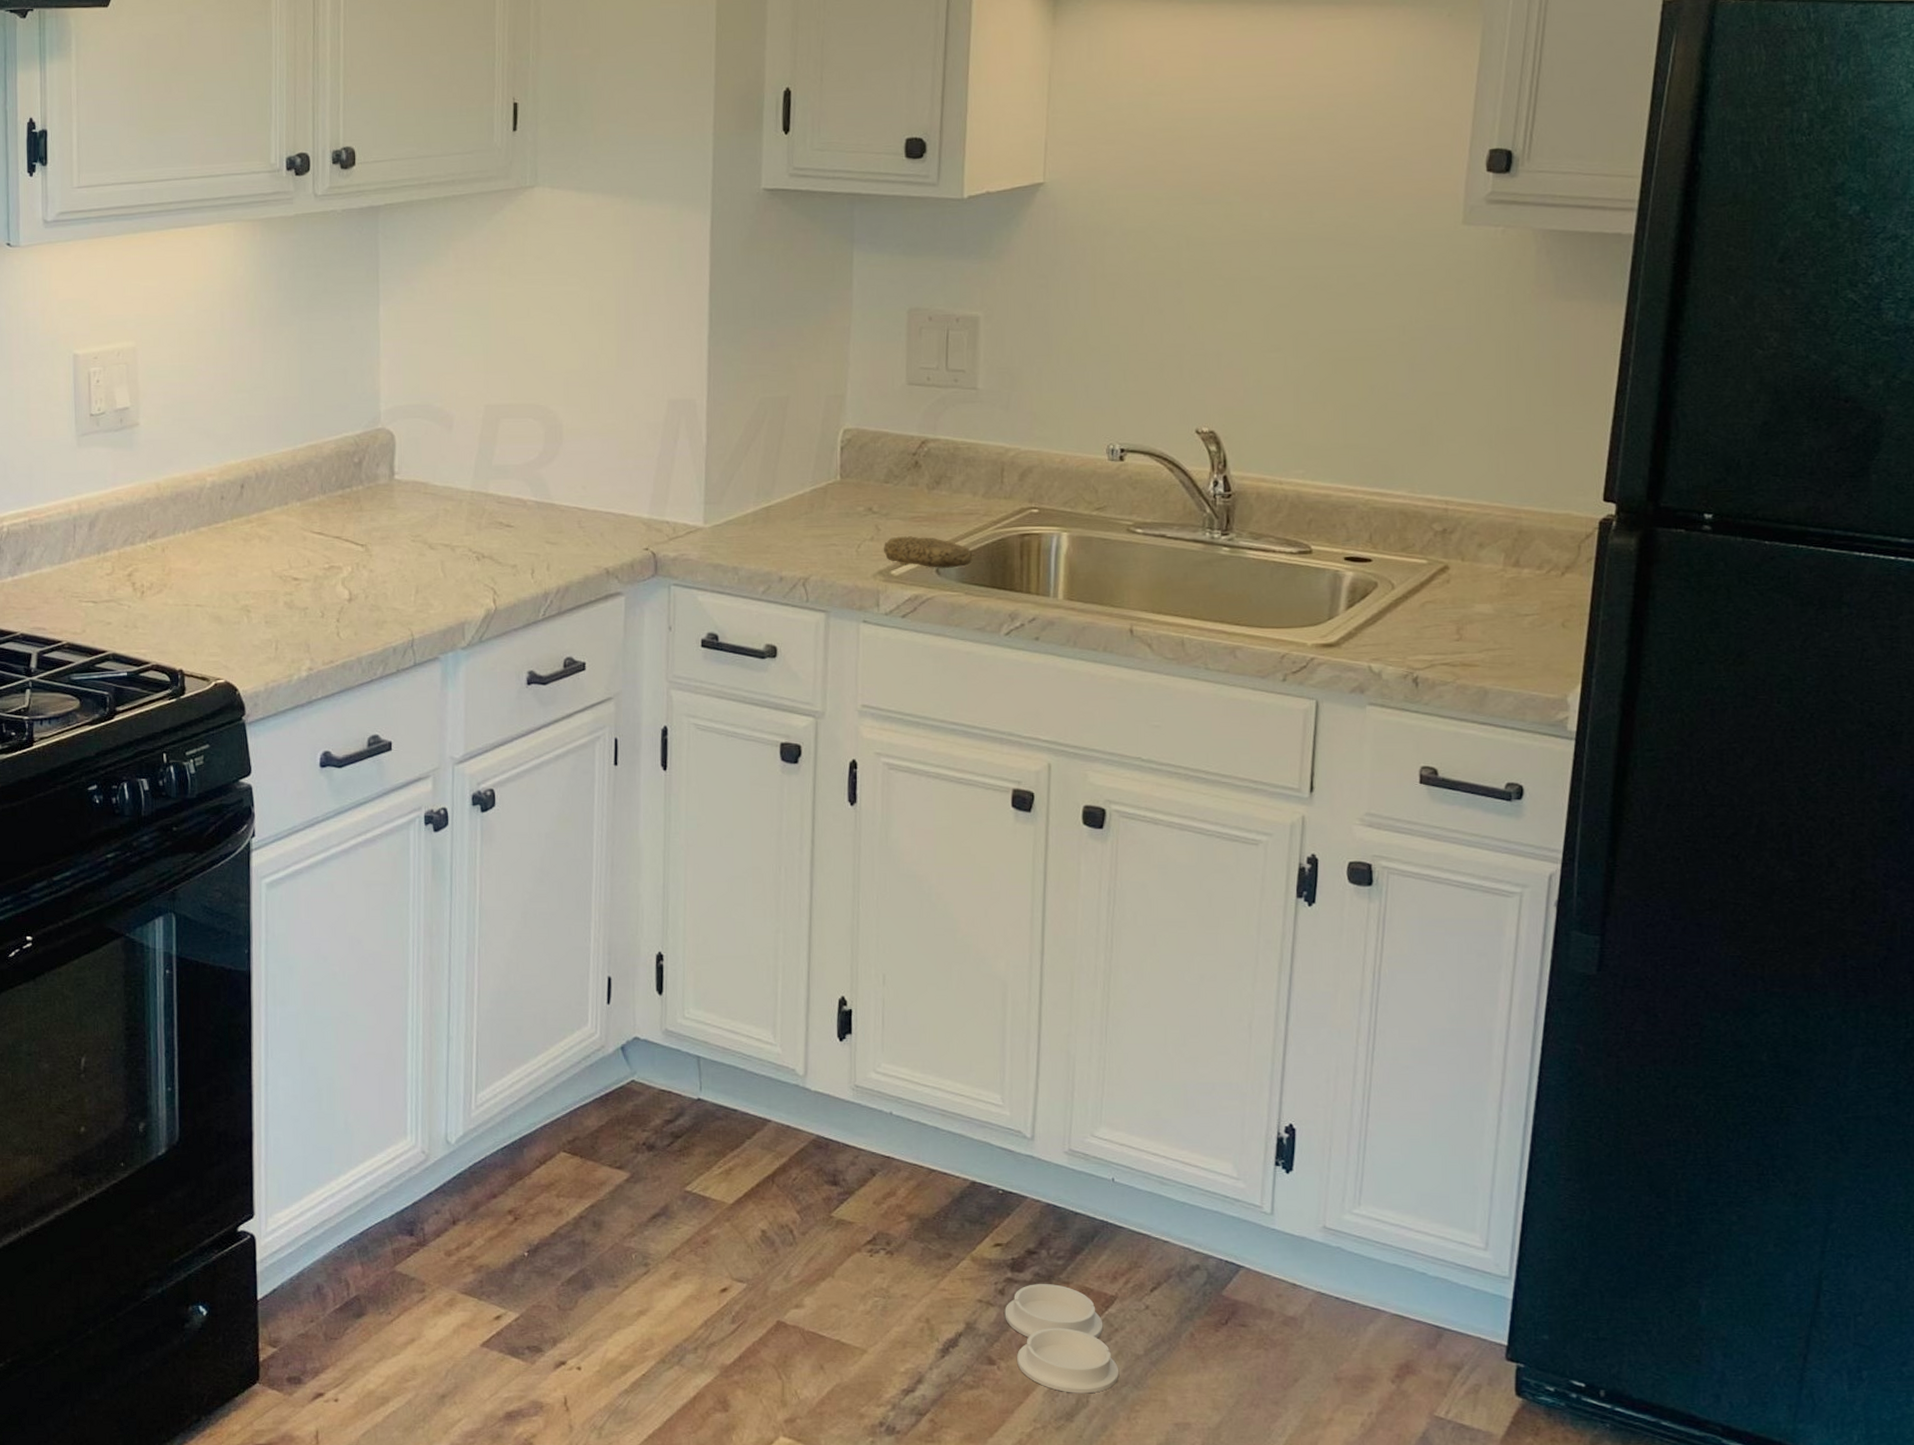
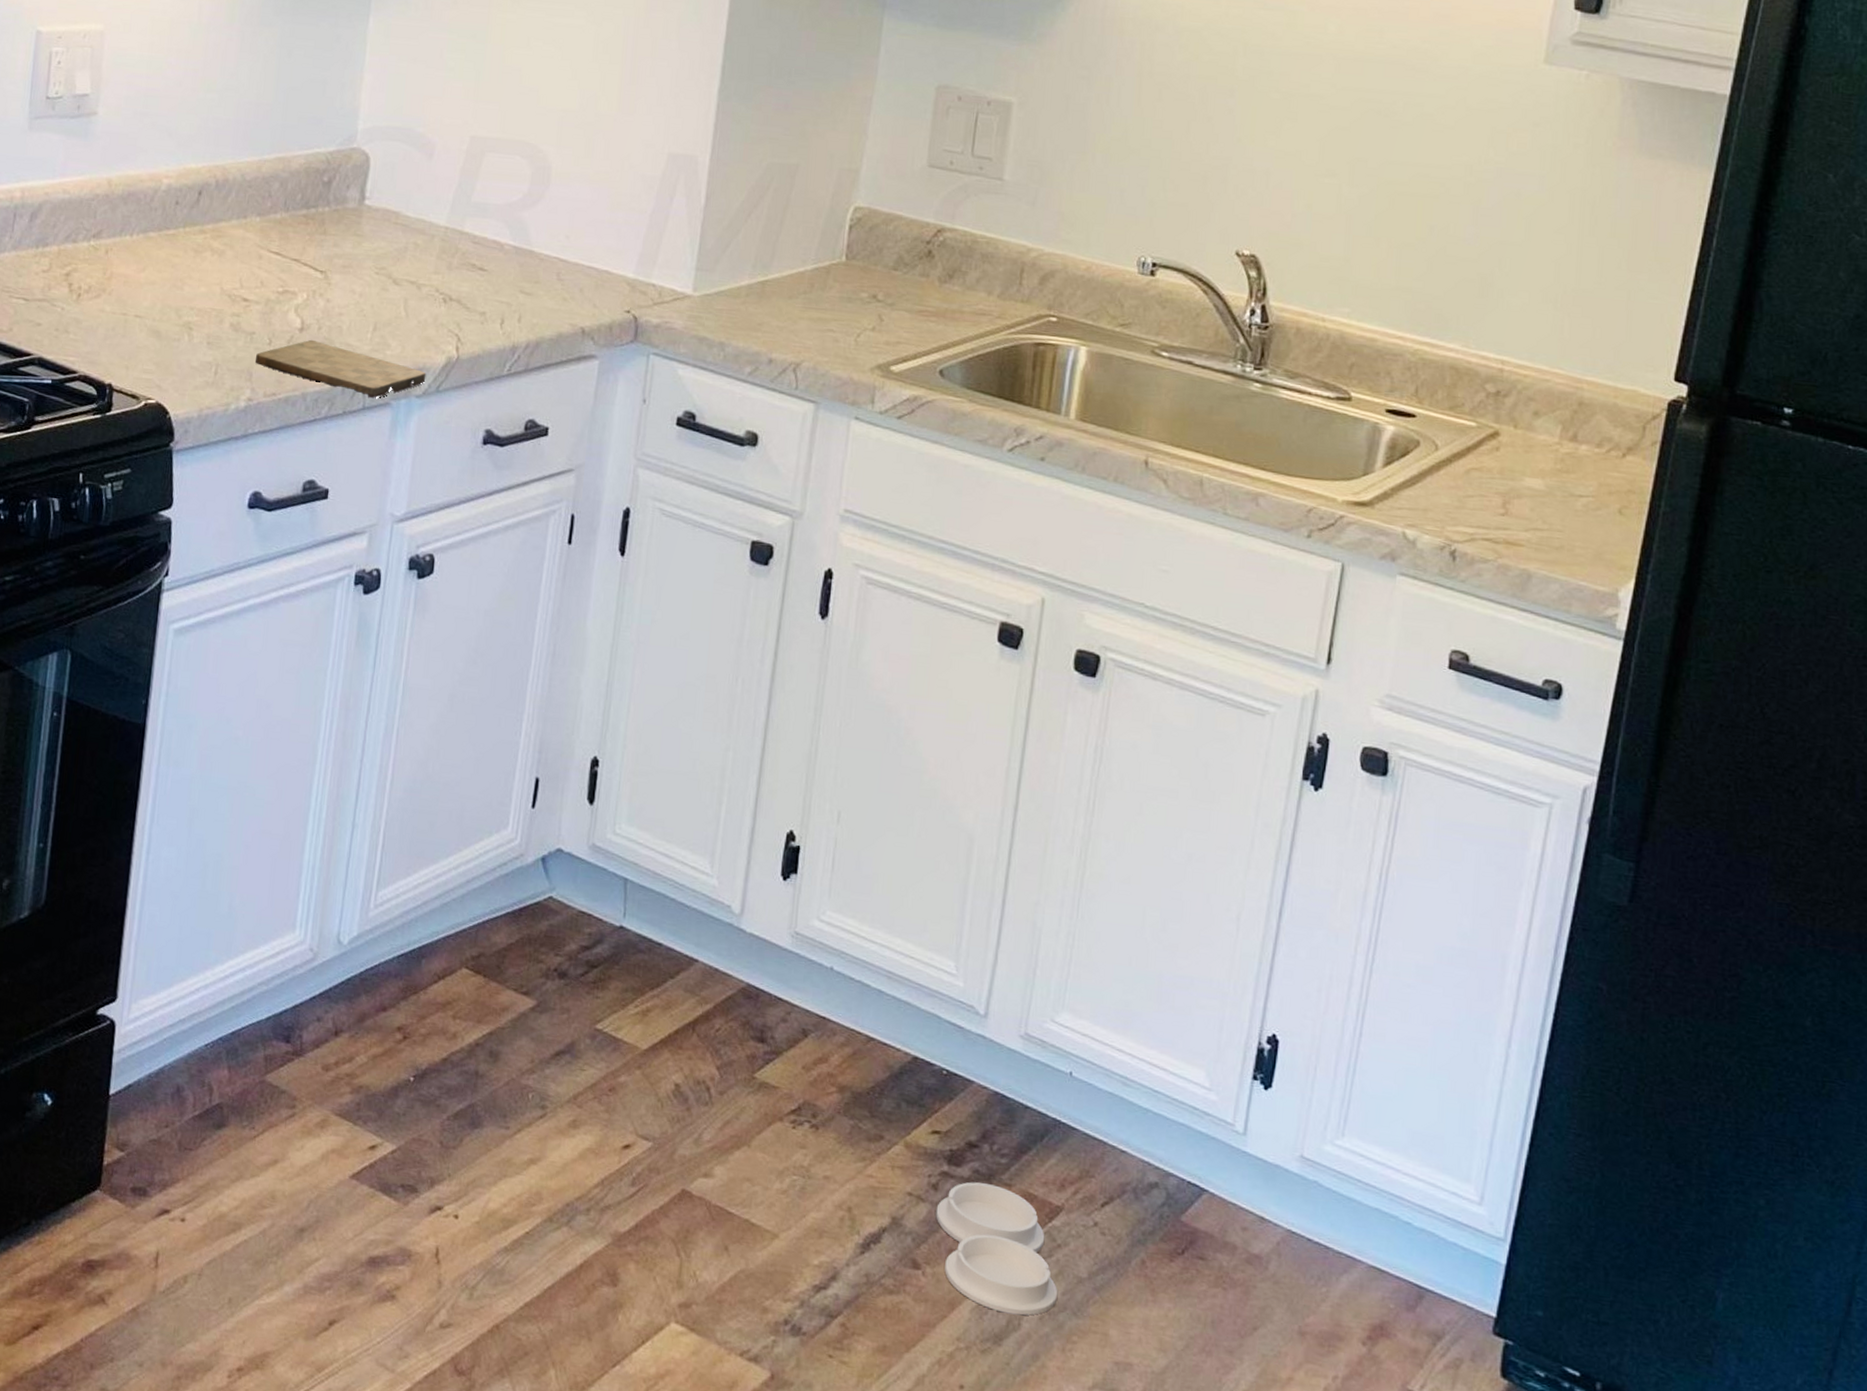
cutting board: none [311,608,469,655] -> present [255,339,426,399]
sponge: present [884,536,973,568] -> none [885,329,981,371]

